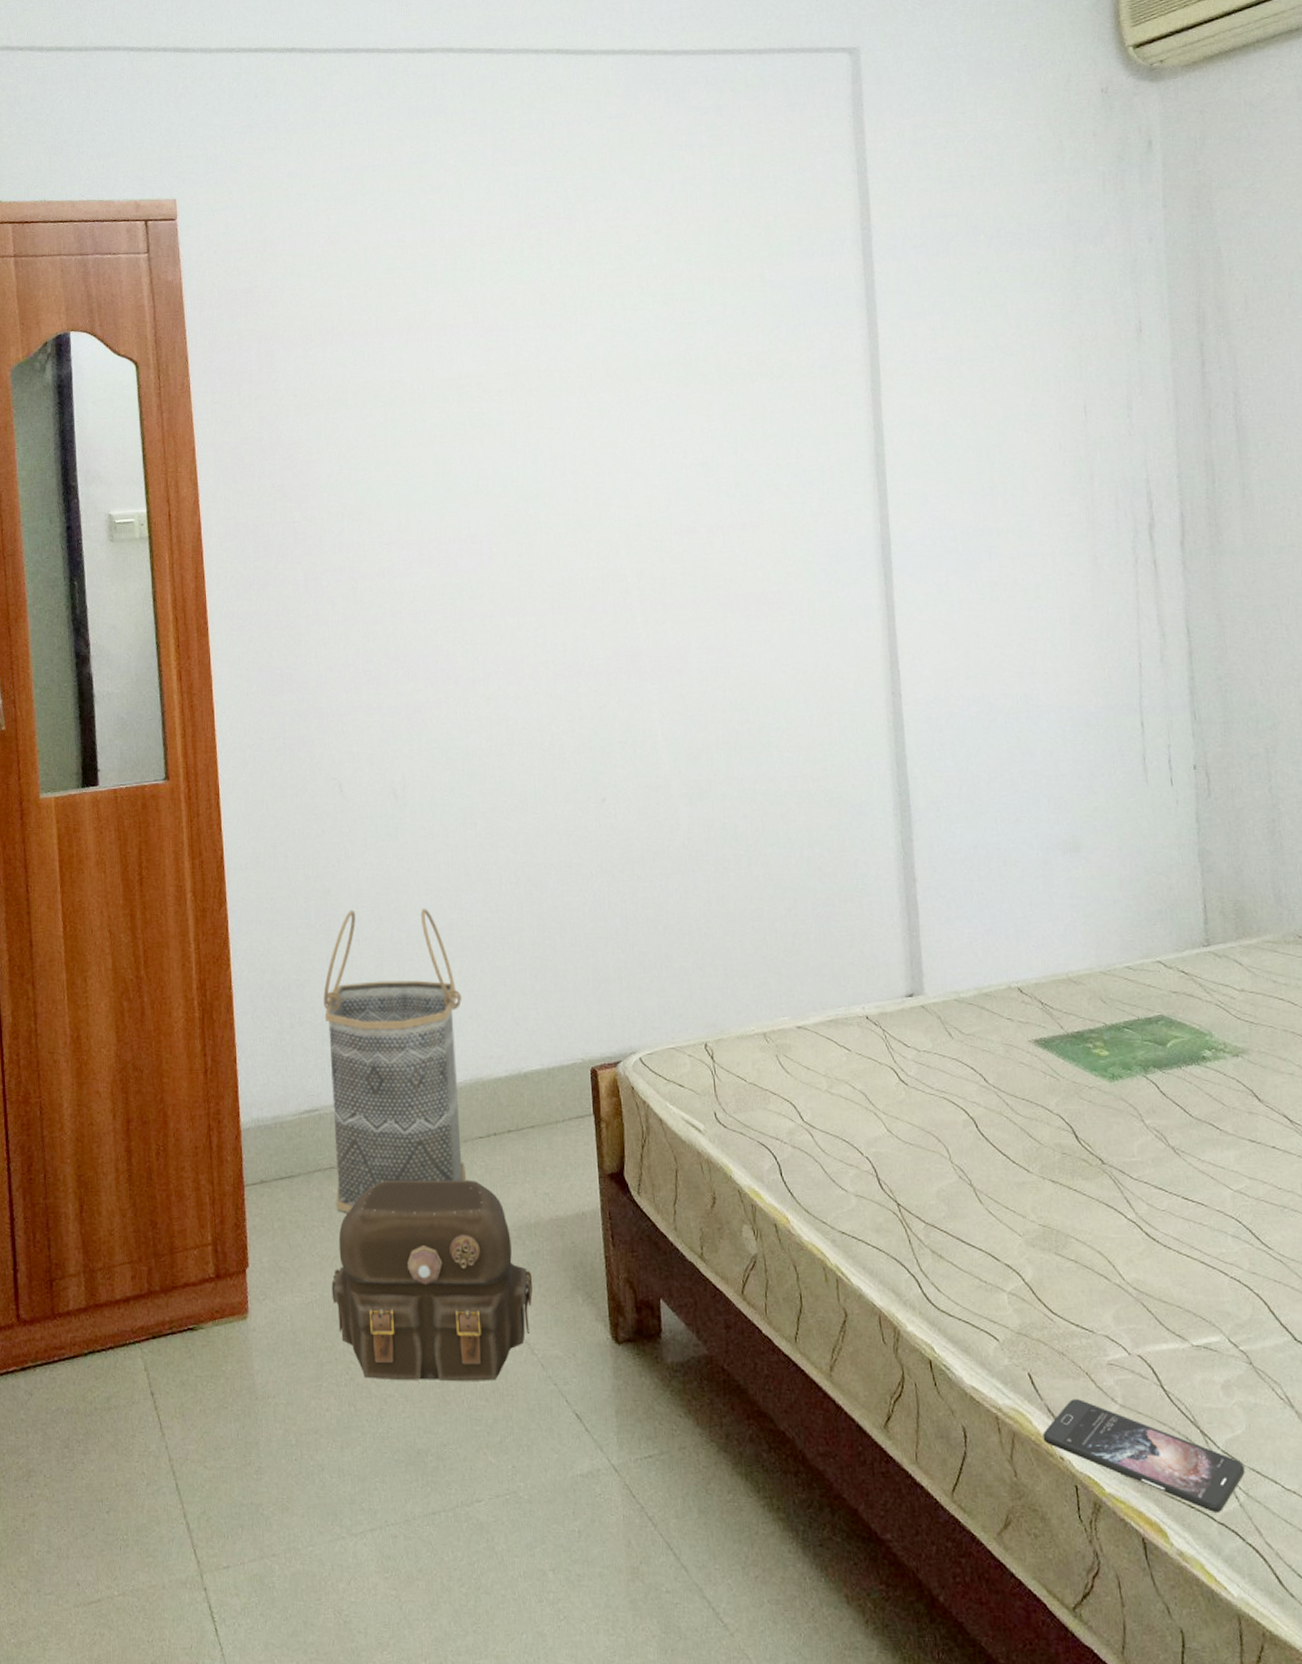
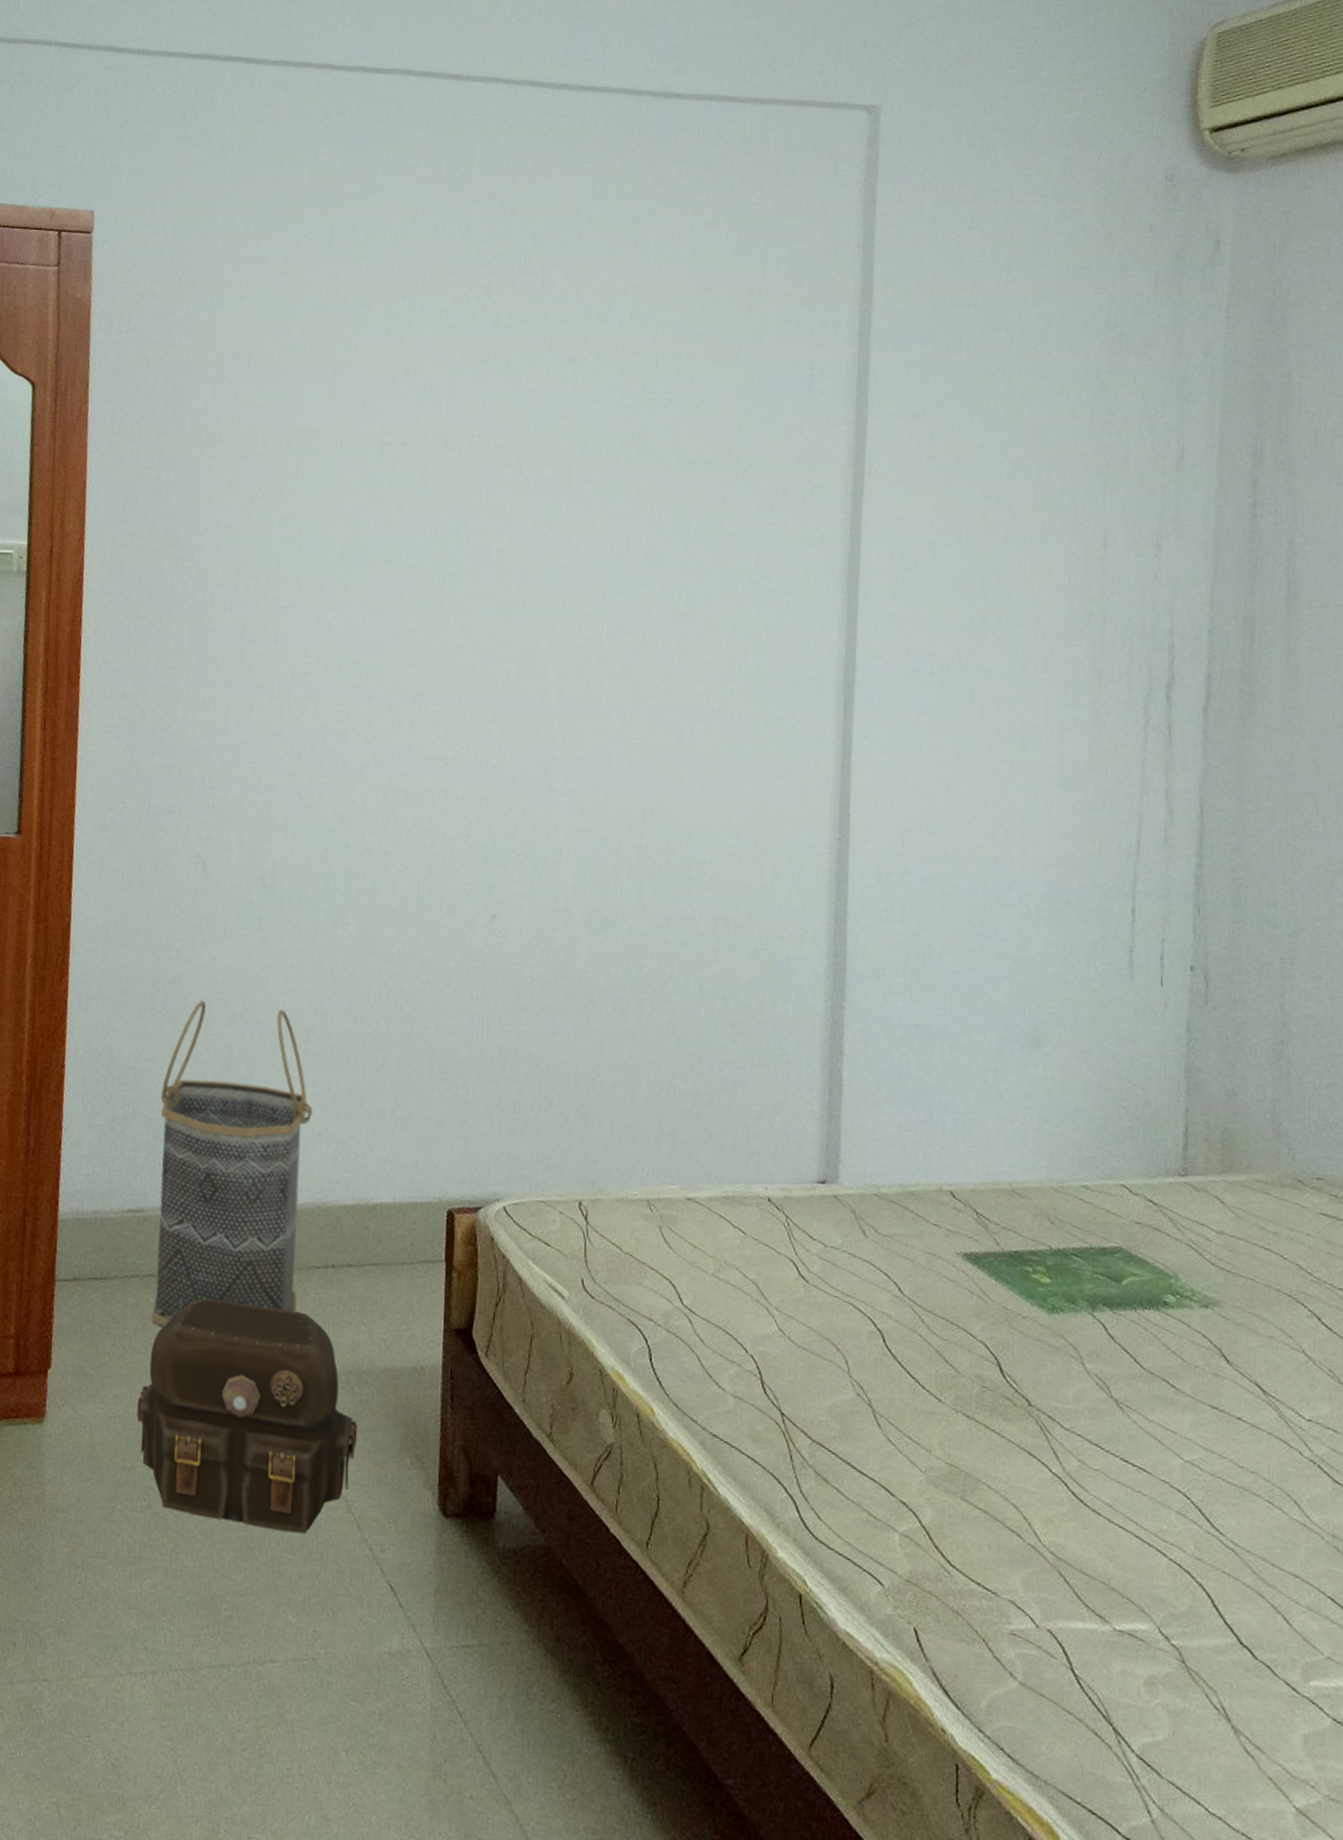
smartphone: present [1042,1399,1245,1512] -> none [923,1666,1162,1825]

